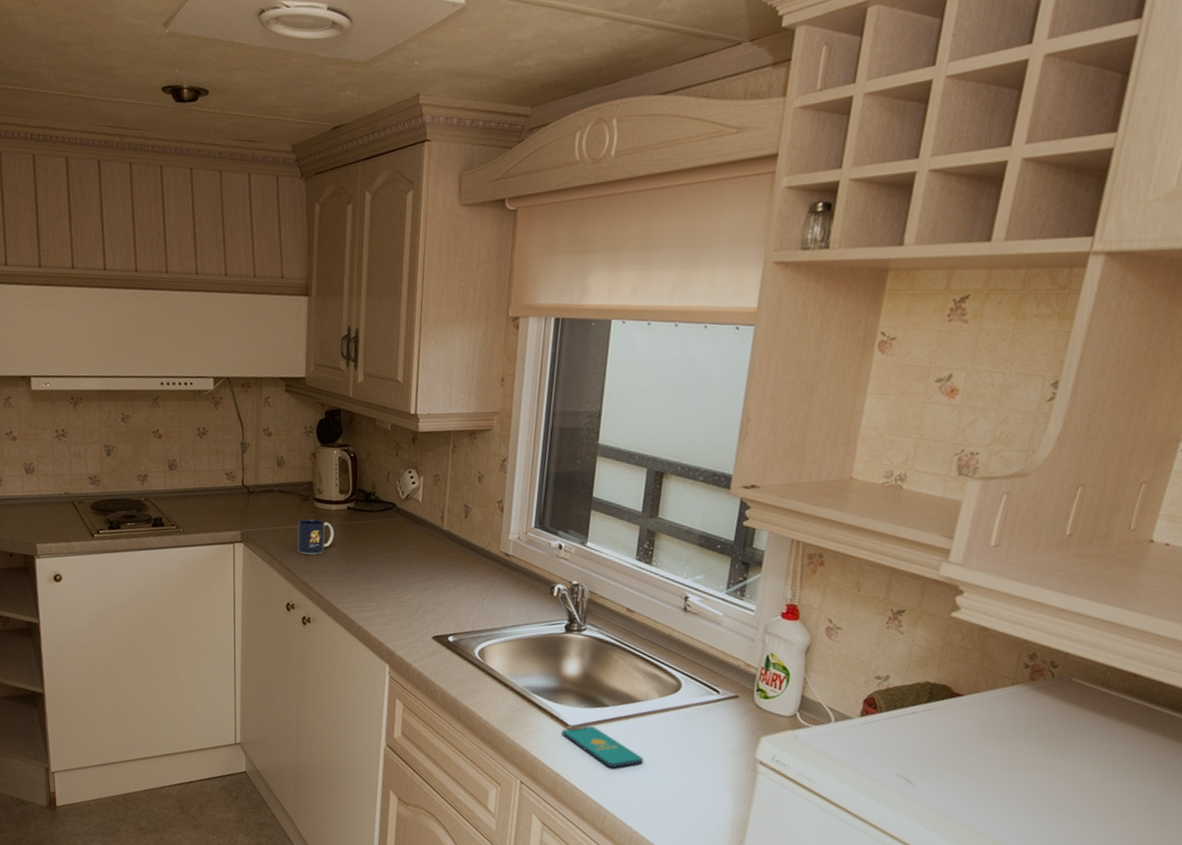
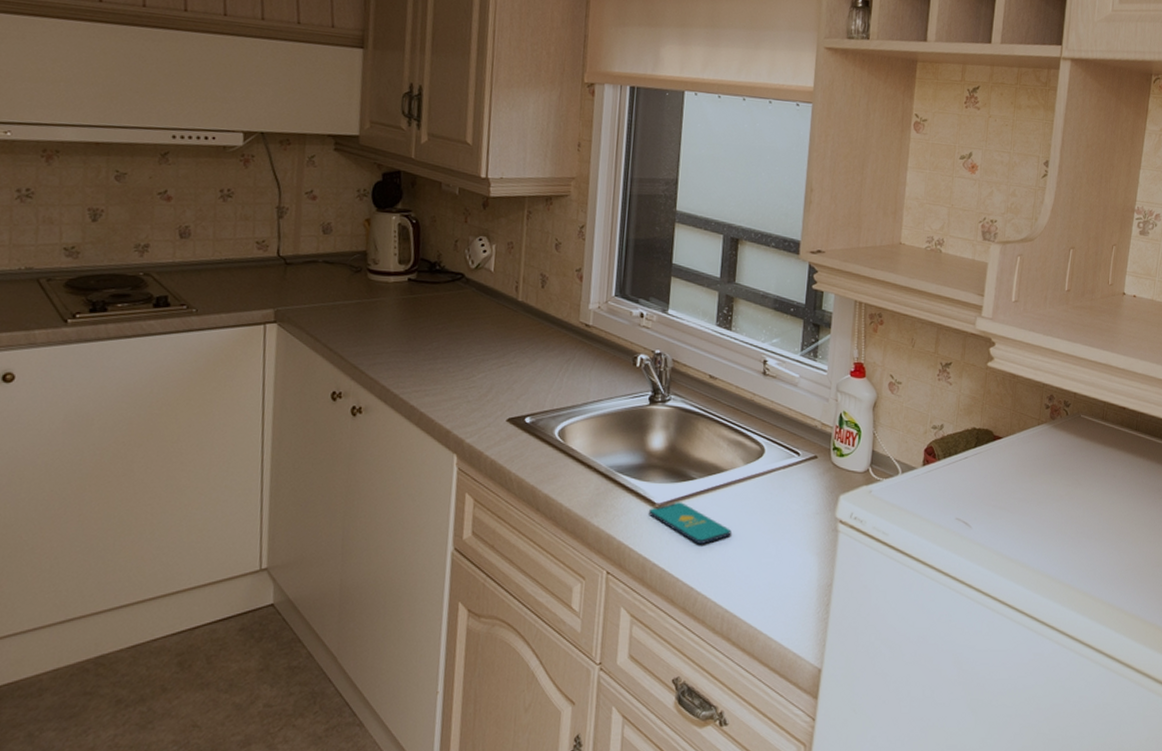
mug: present [297,519,334,555] -> none [346,293,392,334]

